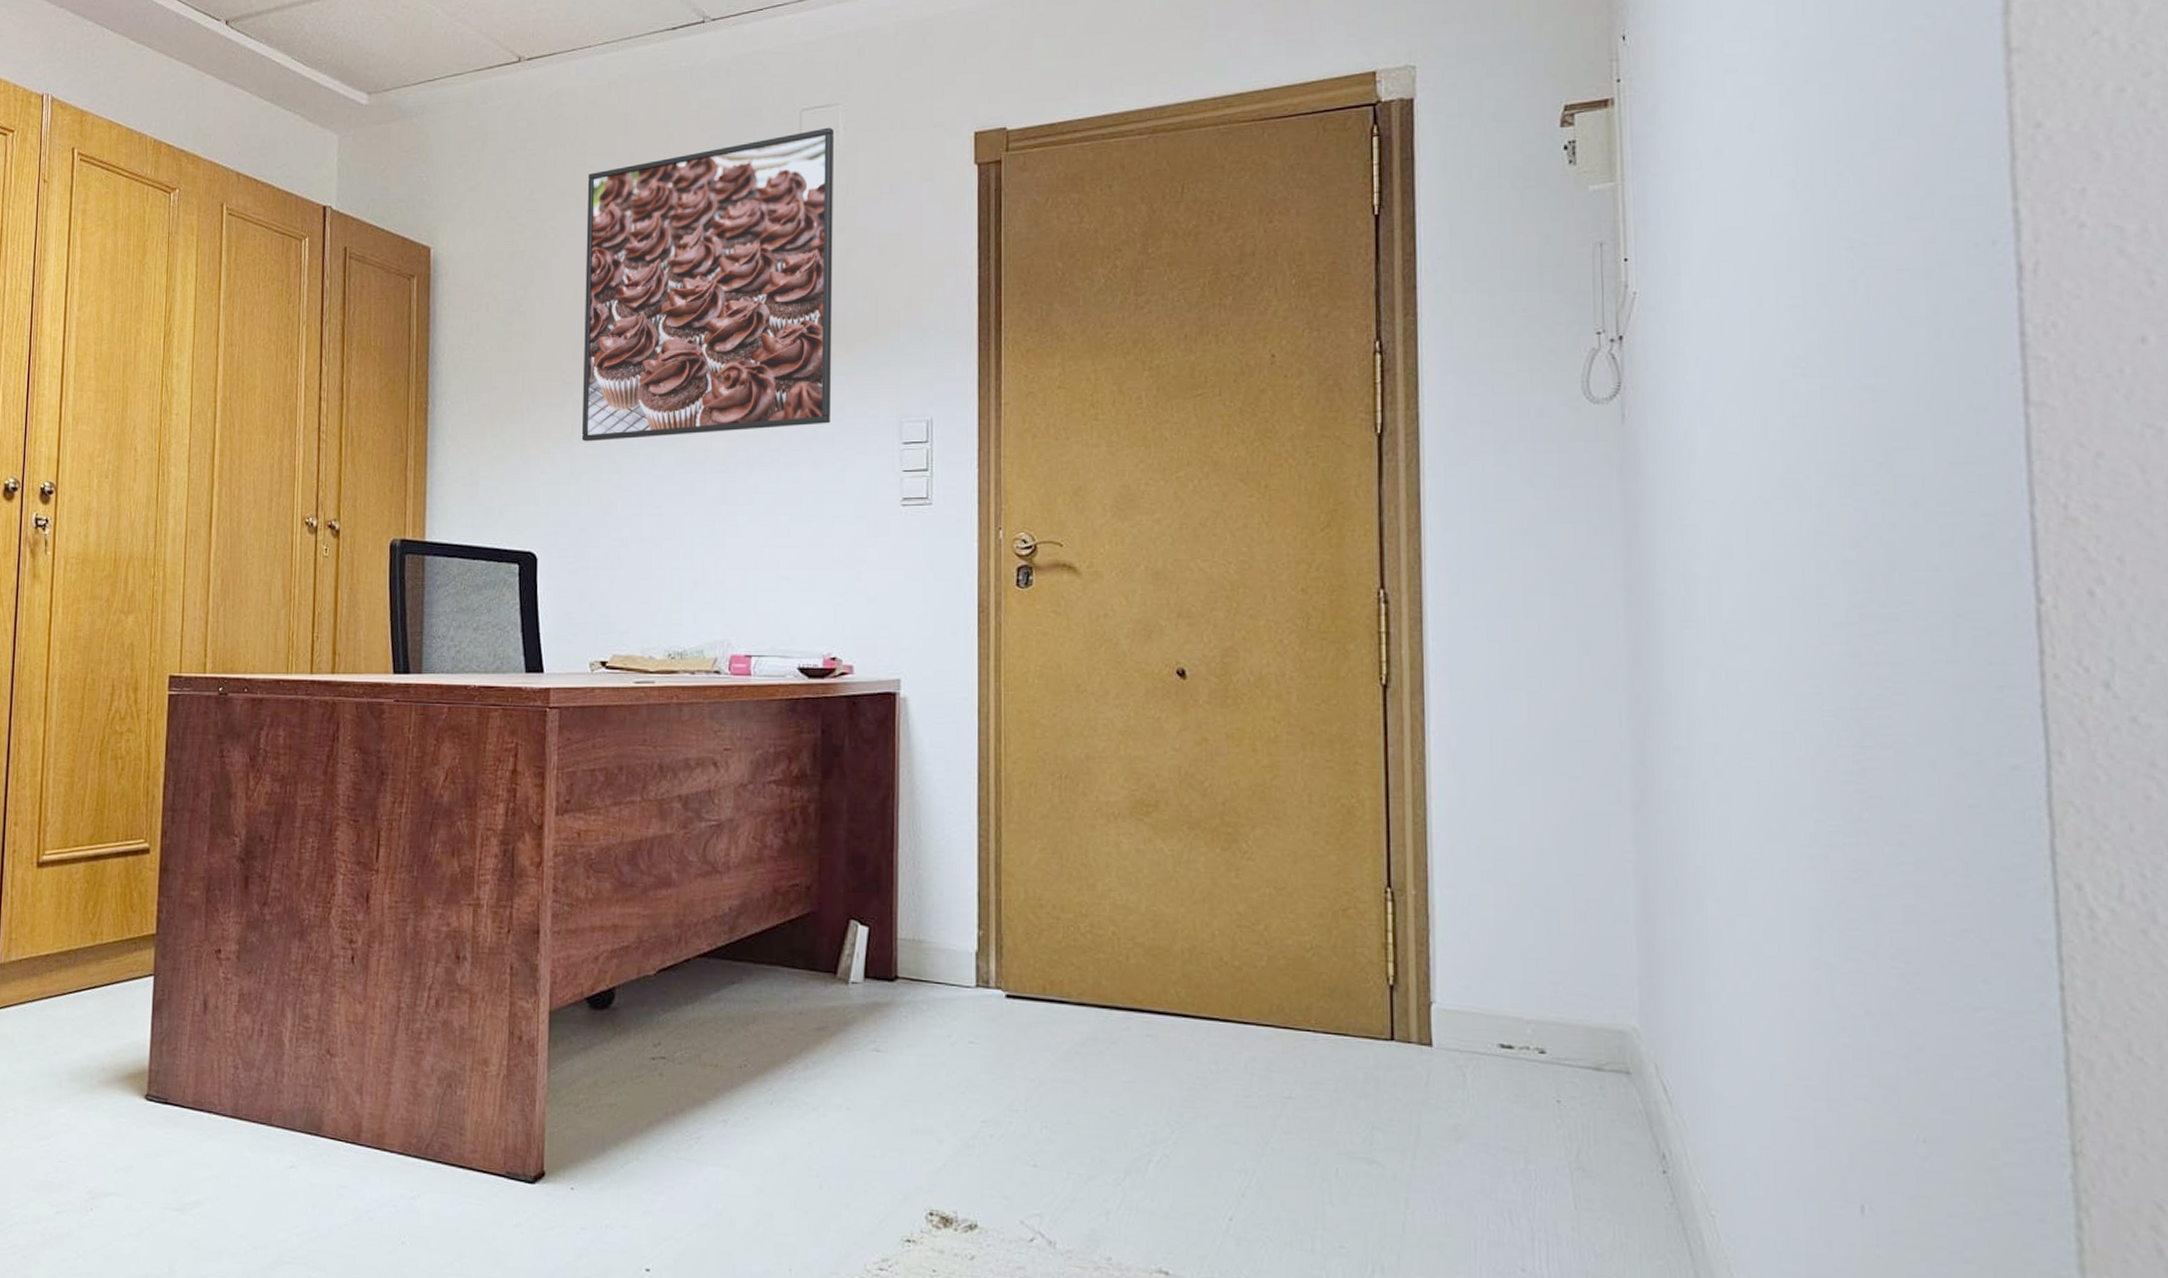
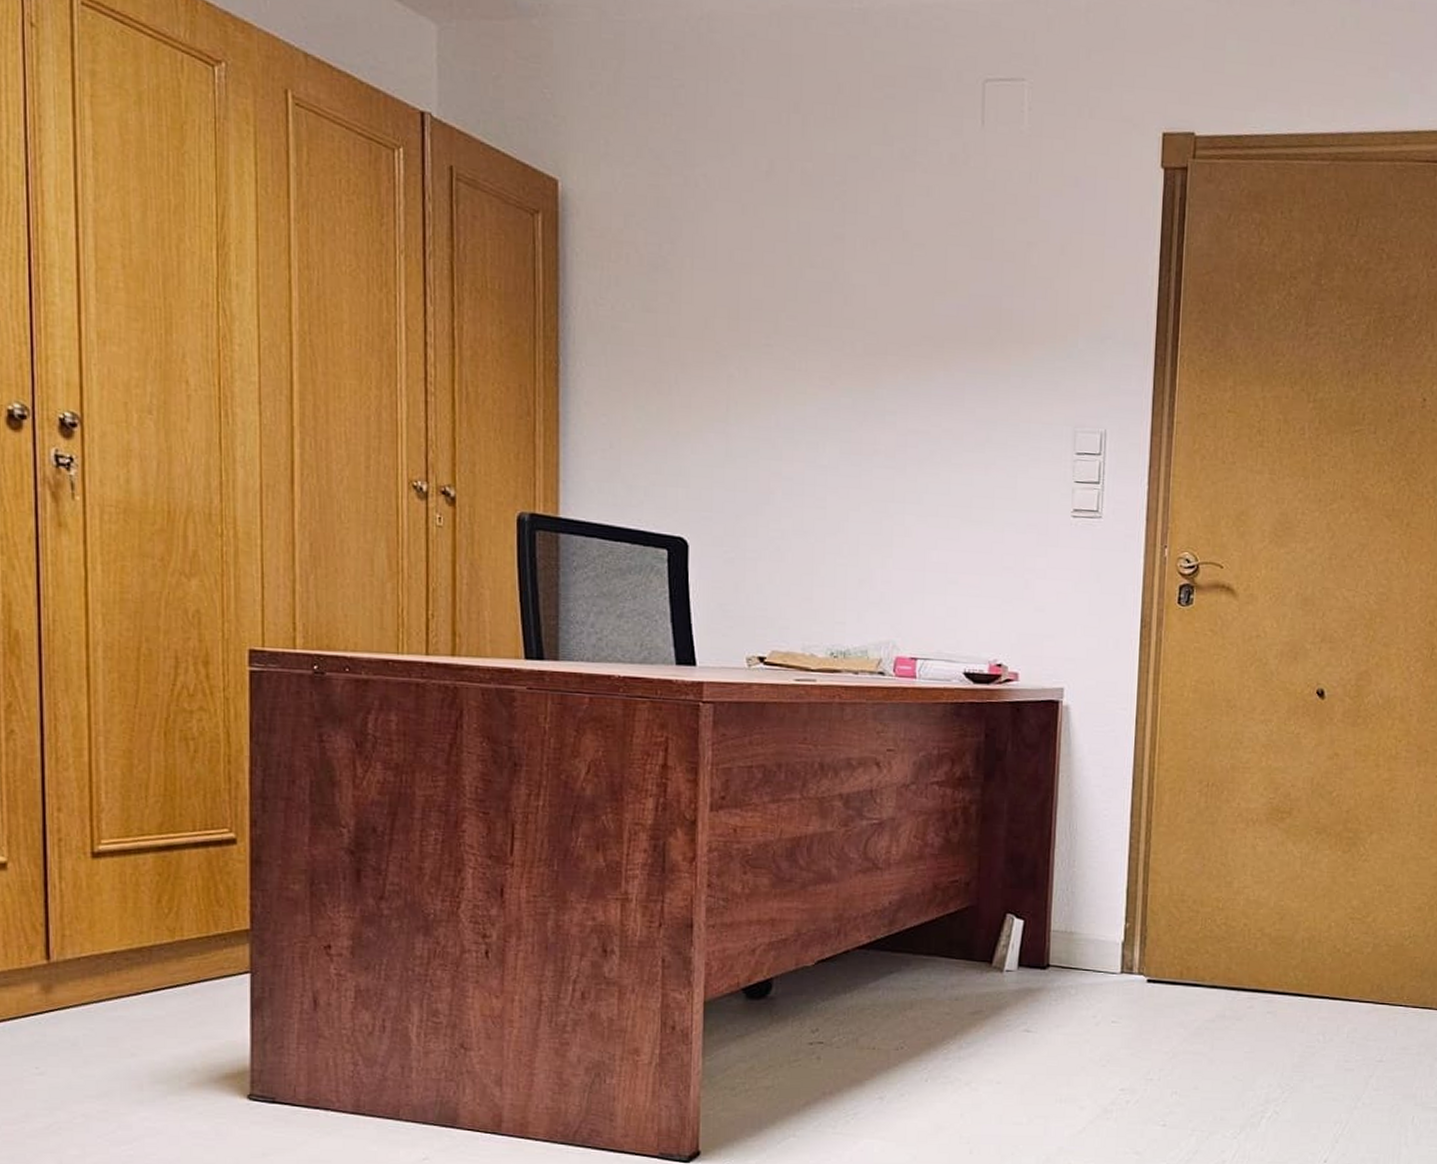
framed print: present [581,127,835,442] -> none [737,104,1019,427]

